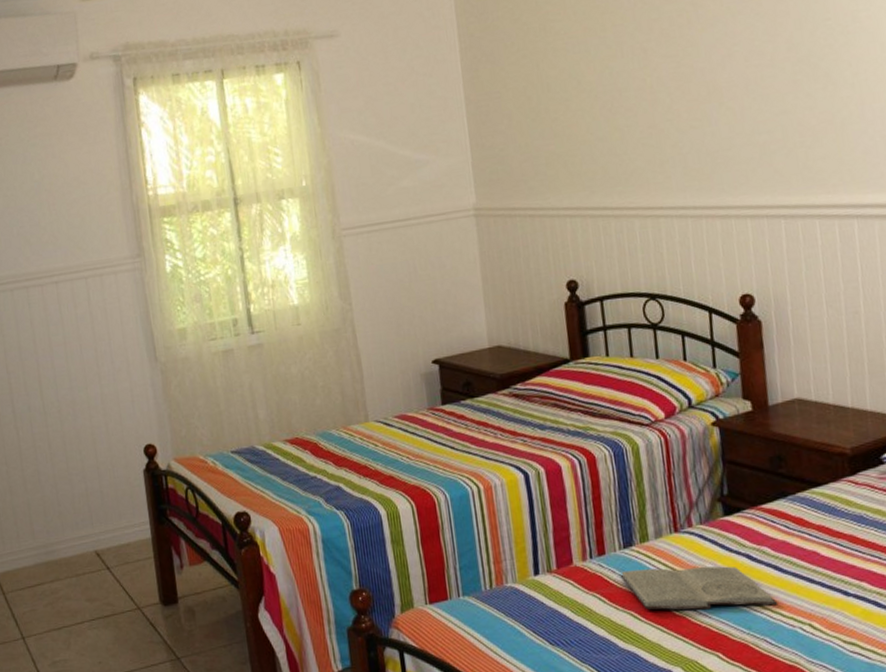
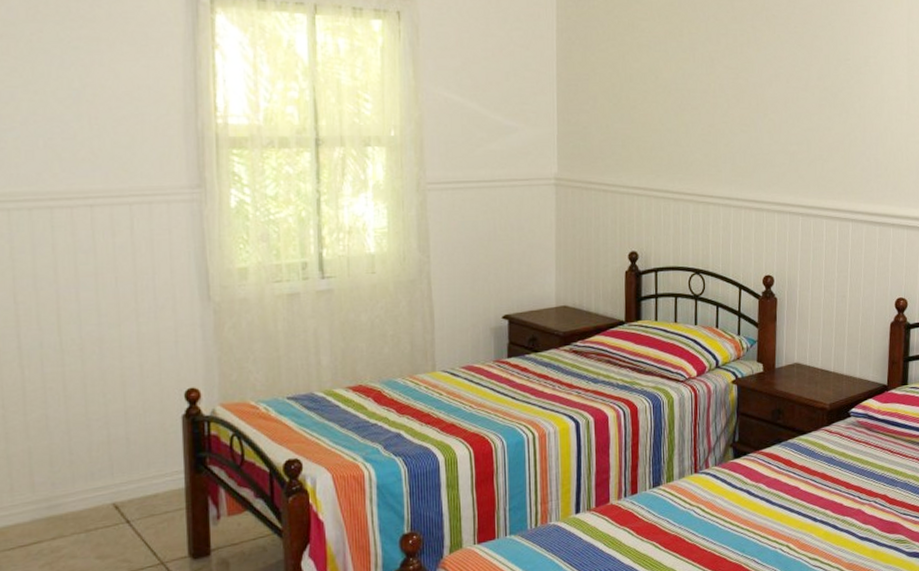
book: present [619,566,778,610] -> none [647,500,766,540]

